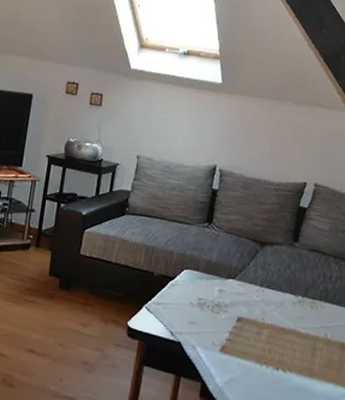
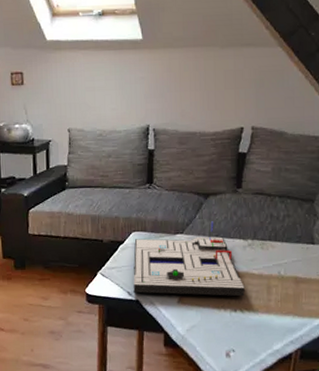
board game: none [176,271,290,355] -> present [133,221,245,297]

